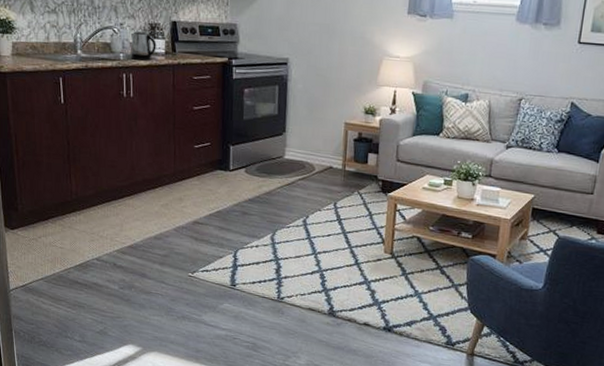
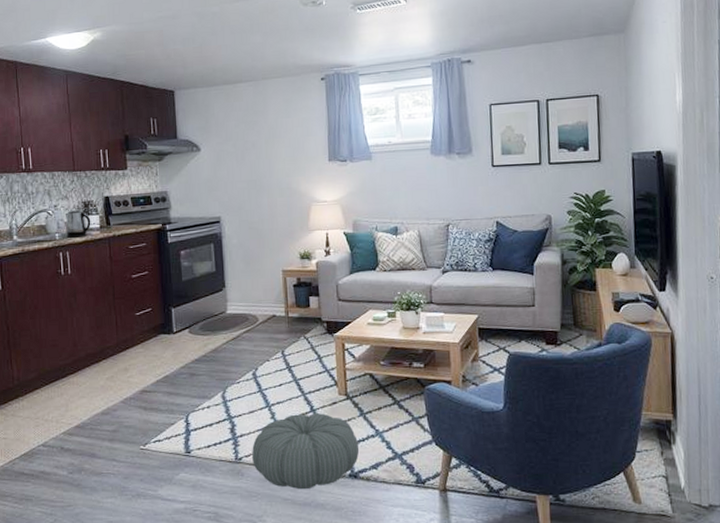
pouf: none [293,264,397,335] -> present [252,413,360,490]

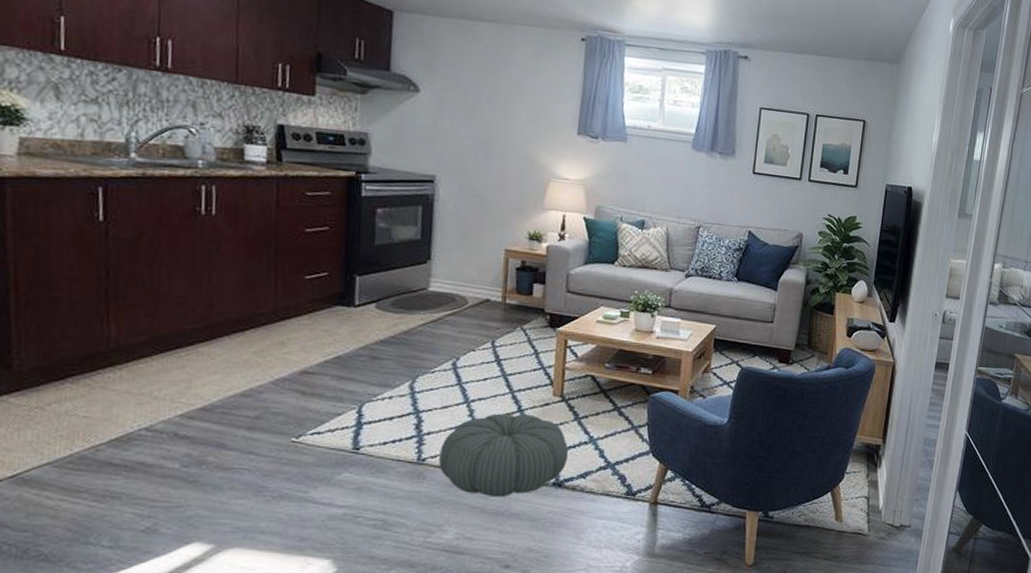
kettle: present [64,209,91,238] -> none [214,133,254,171]

